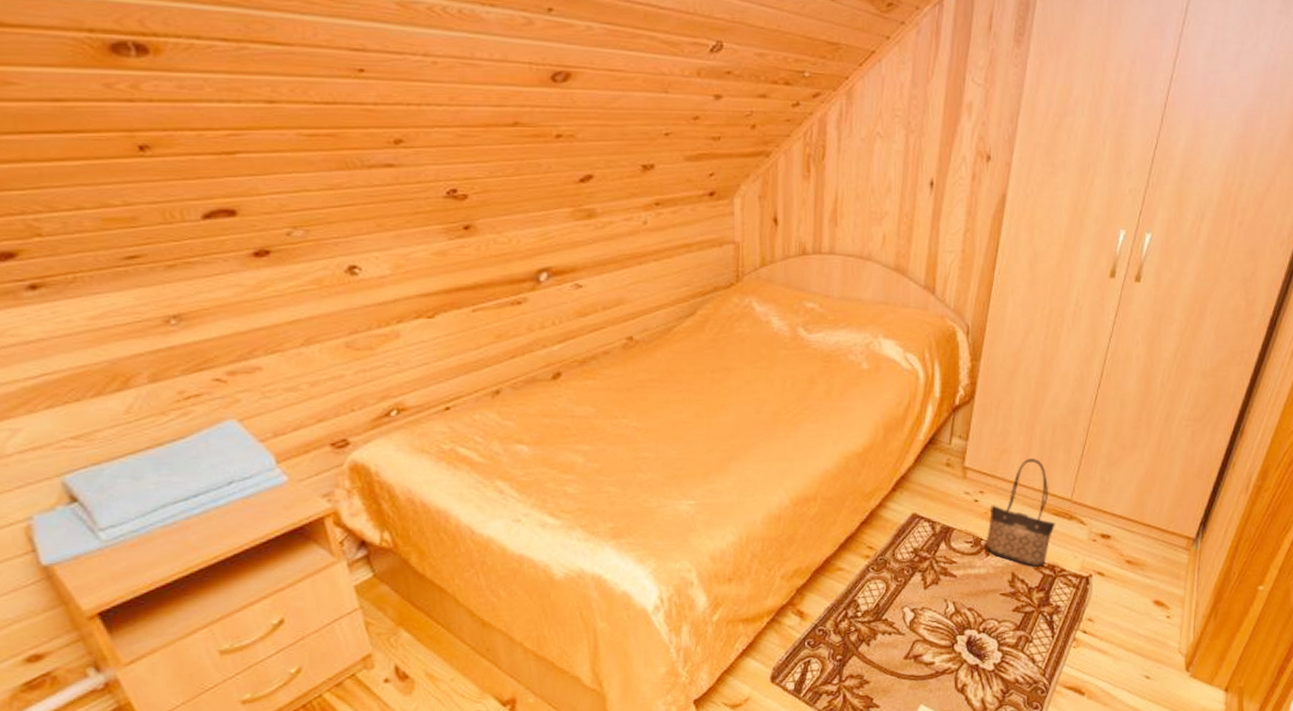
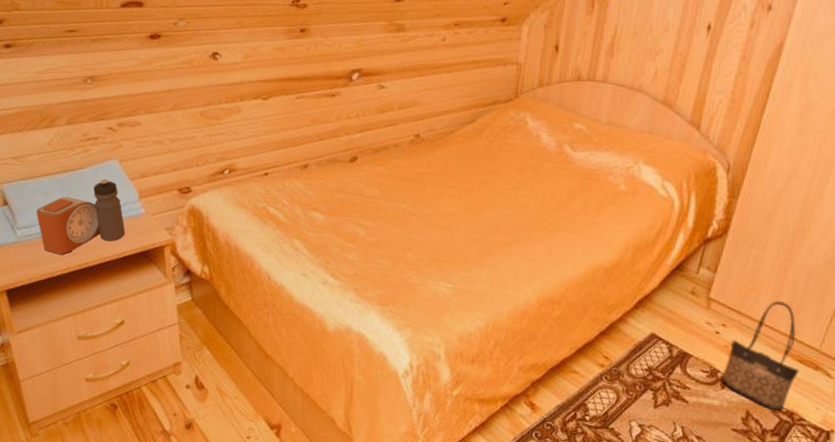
alarm clock: none [124,476,228,554] -> present [36,196,100,255]
water bottle: none [207,446,266,525] -> present [93,179,126,242]

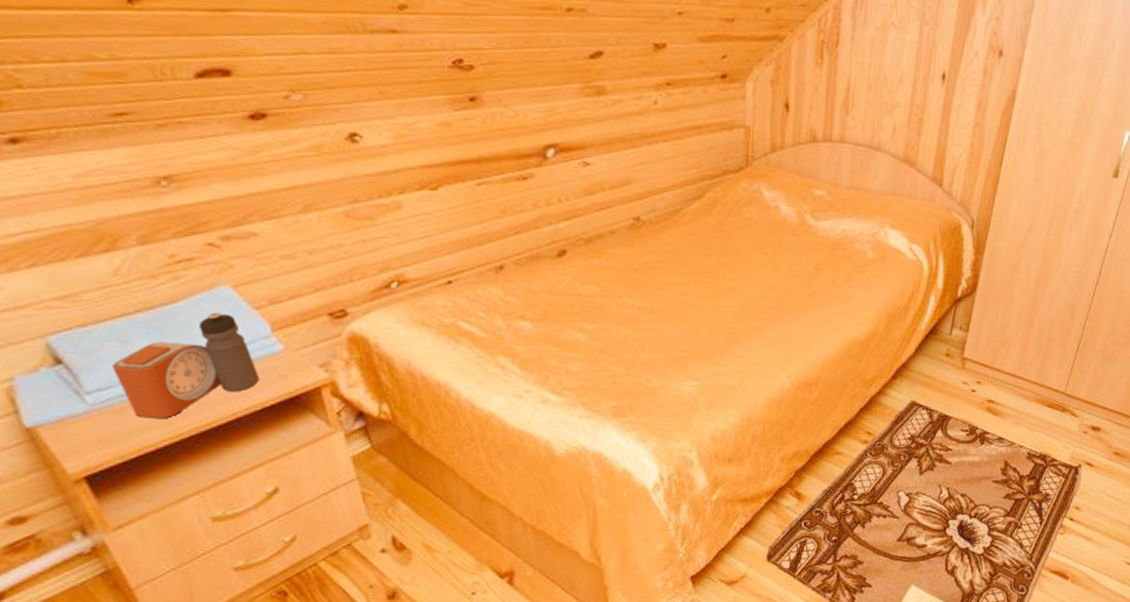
tote bag: present [721,301,800,412] -> none [980,351,1050,457]

